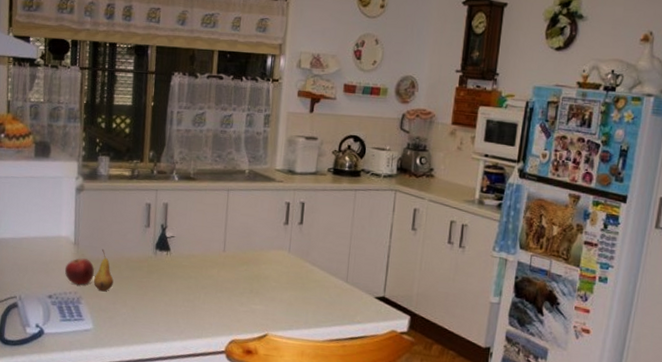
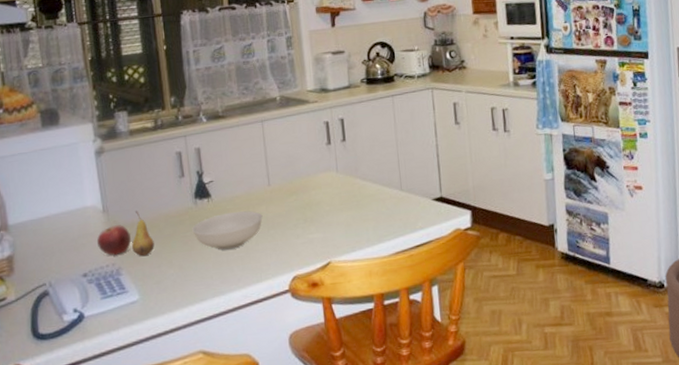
bowl: none [148,268,213,303] -> present [192,211,263,250]

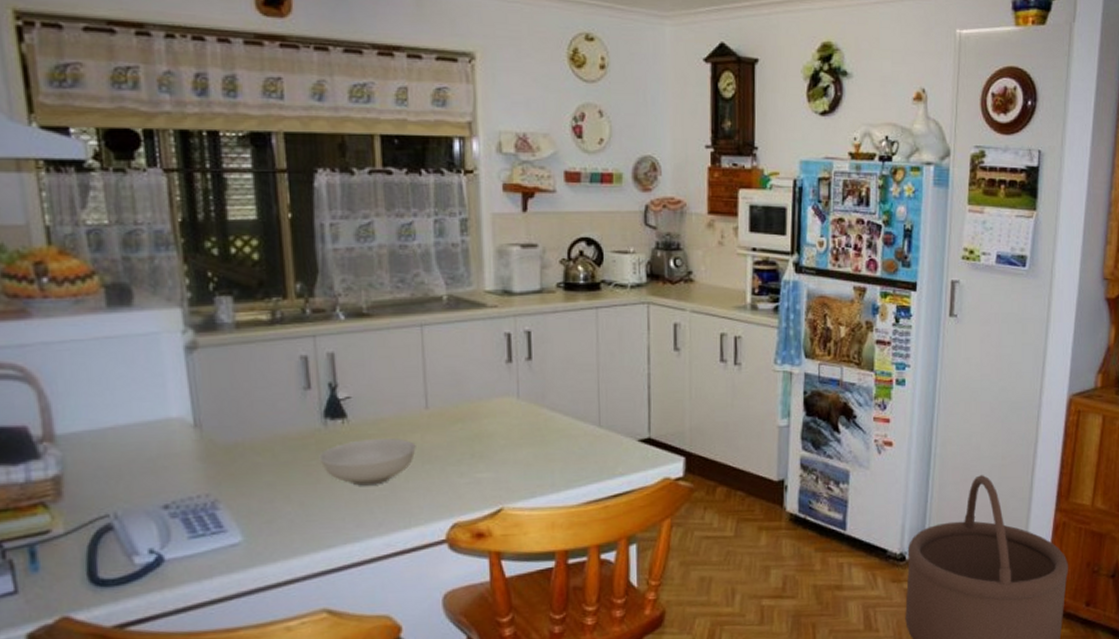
fruit: present [96,225,131,255] -> none [184,445,233,483]
fruit: present [132,211,154,257] -> none [234,428,266,488]

